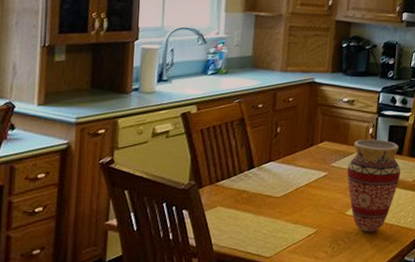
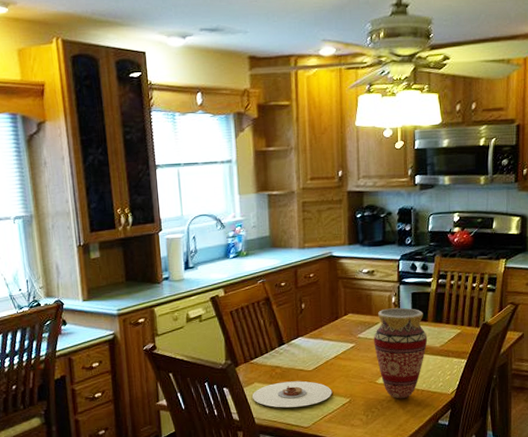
plate: none [213,207,299,235] -> present [252,381,333,408]

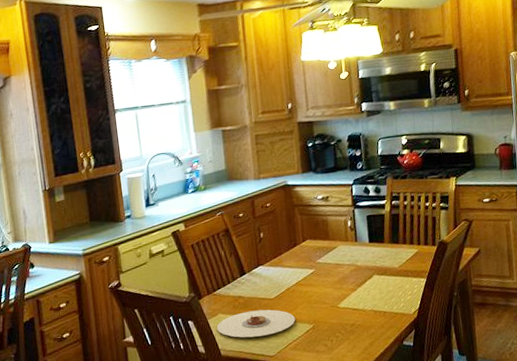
vase: present [374,307,428,399] -> none [332,230,386,322]

